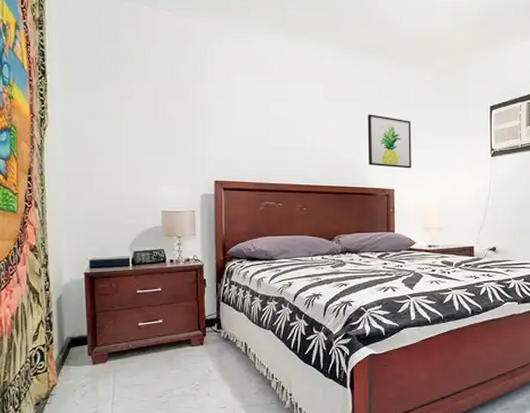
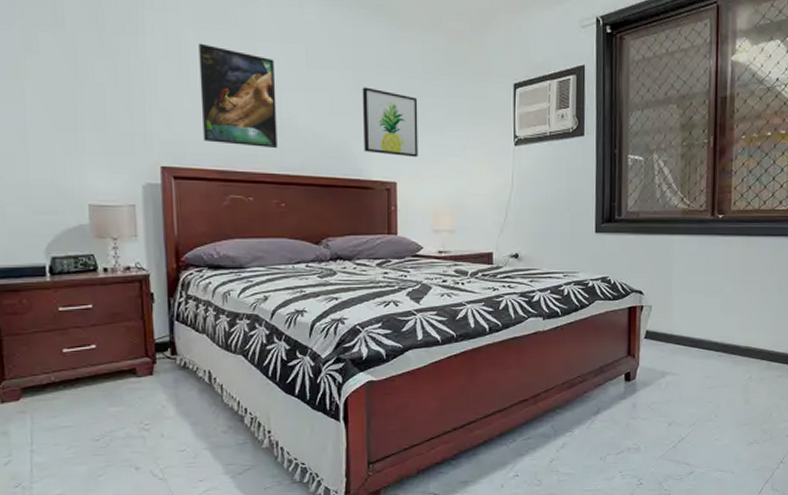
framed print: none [245,86,301,165] -> present [199,43,277,149]

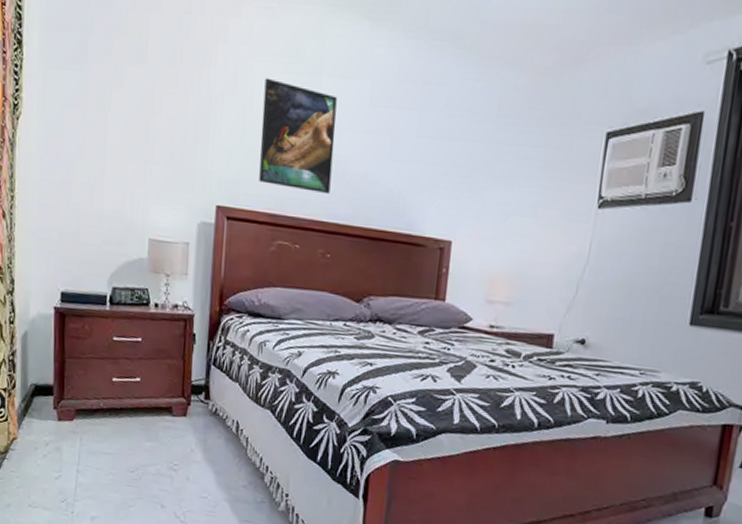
wall art: present [362,87,418,158] -> none [420,130,488,215]

